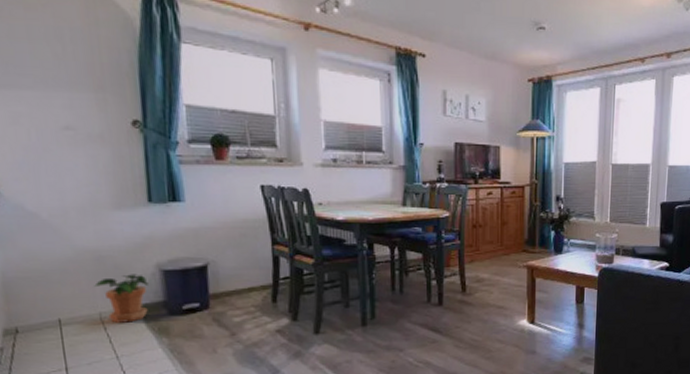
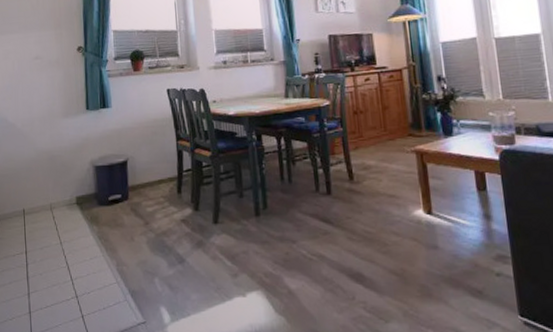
potted plant: present [94,274,148,323] -> none [48,170,85,213]

